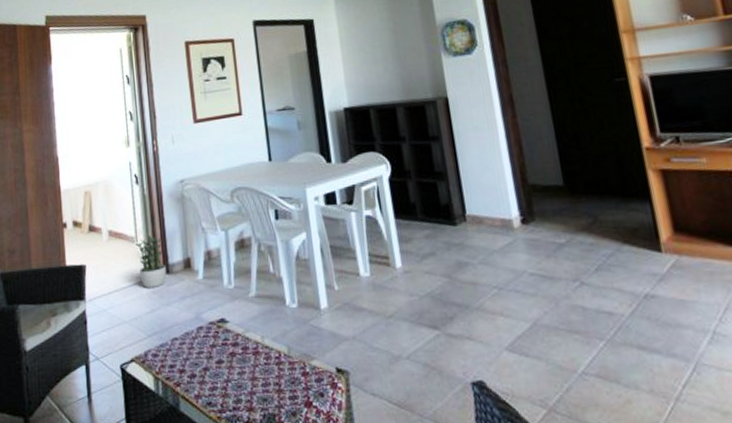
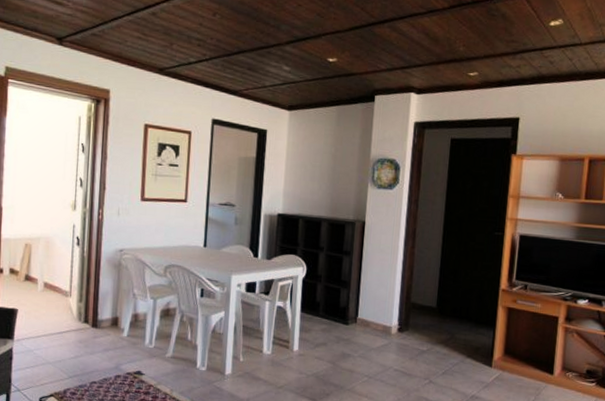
potted plant: present [135,235,167,289] -> none [69,292,95,338]

